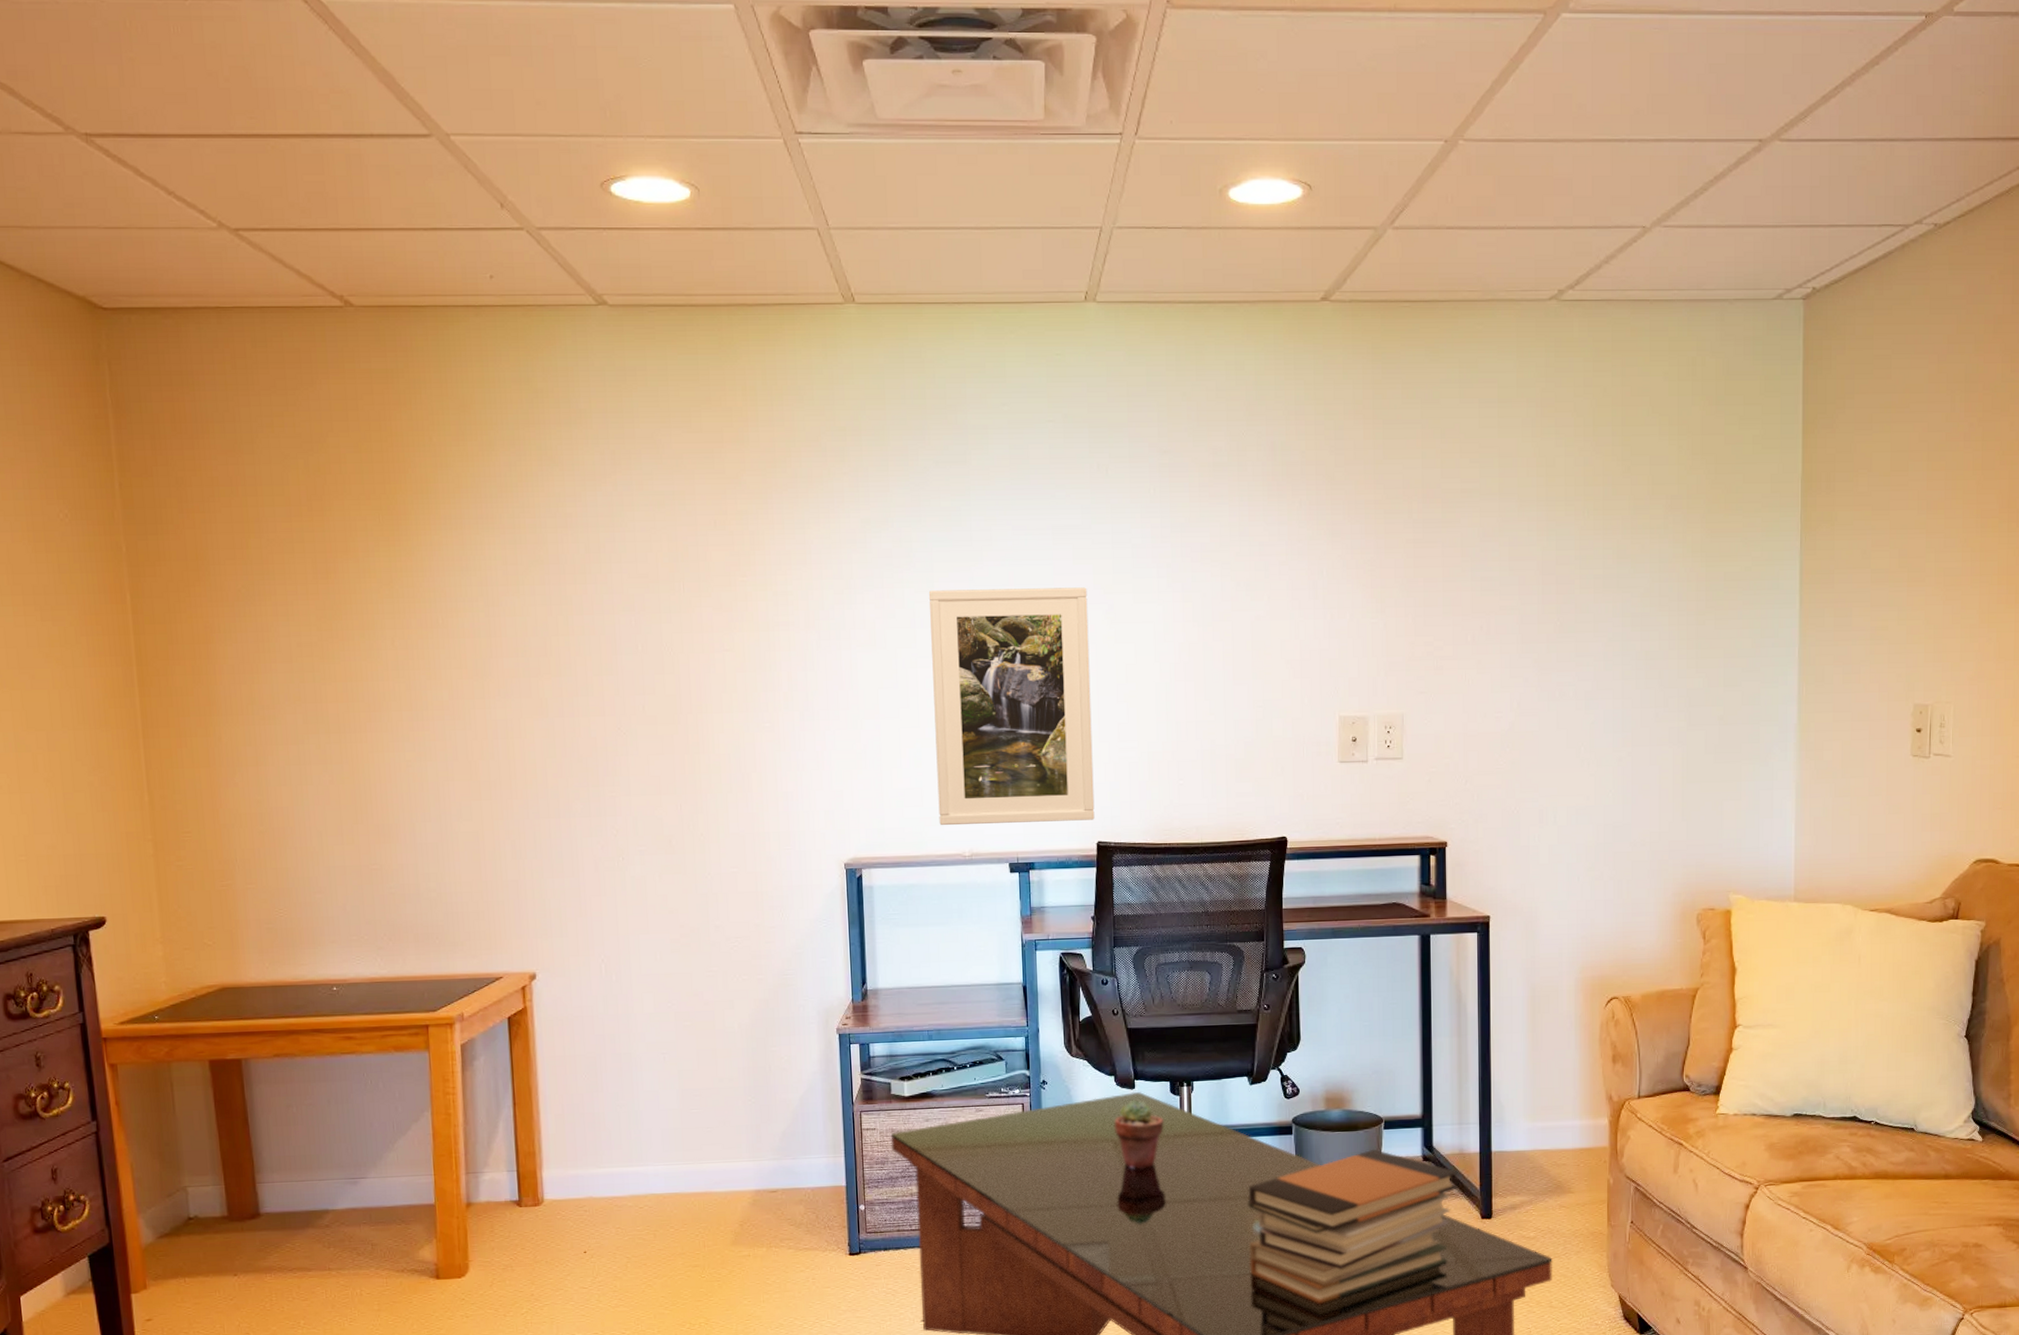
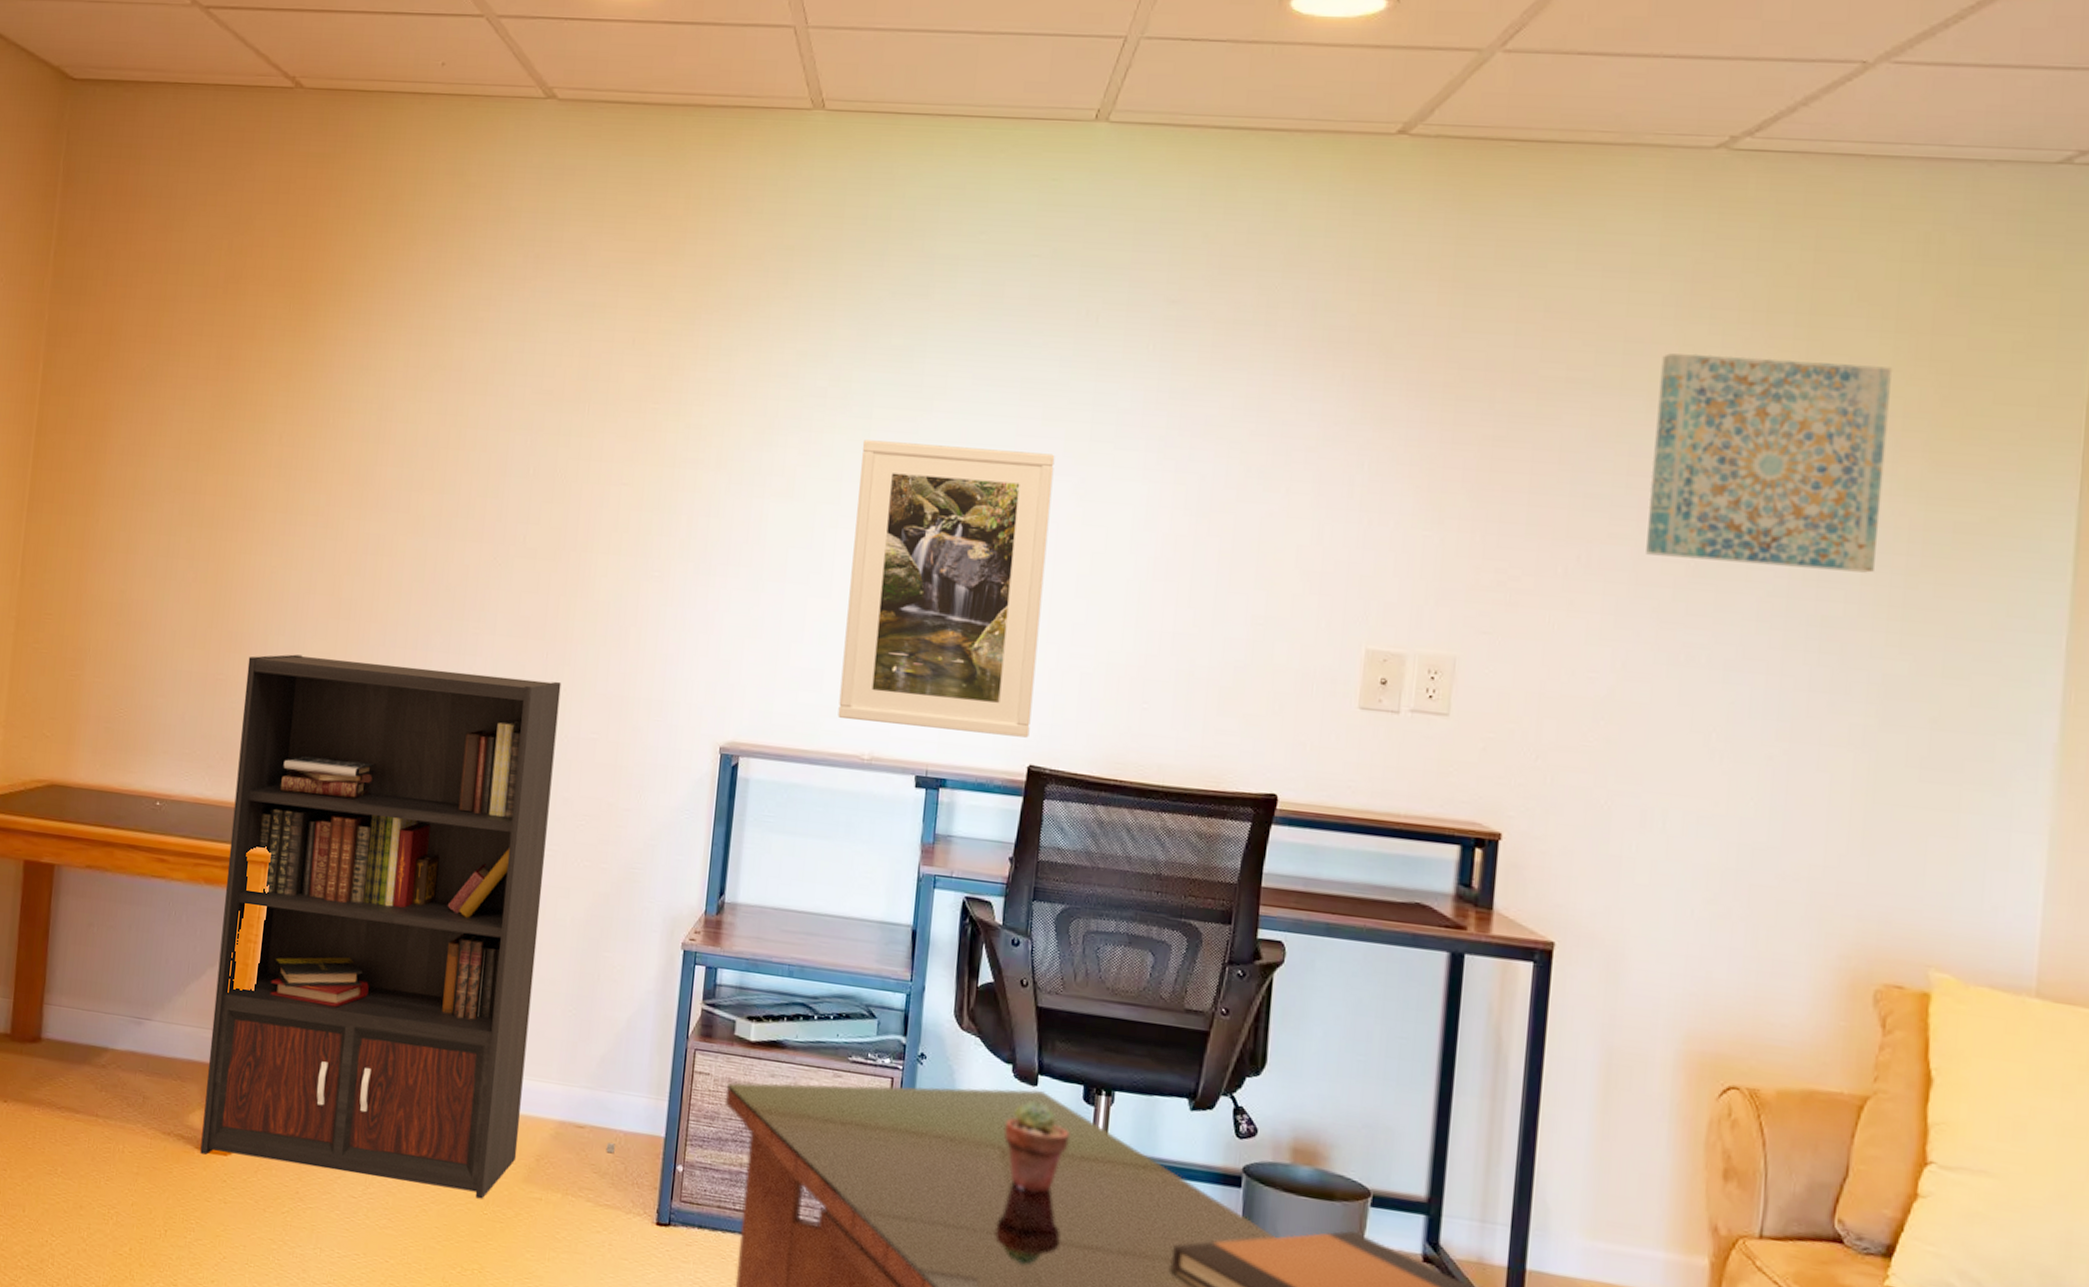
bookcase: none [399,828,806,1281] -> present [200,654,615,1199]
wall art: none [1525,462,1678,620] -> present [1646,353,1892,573]

